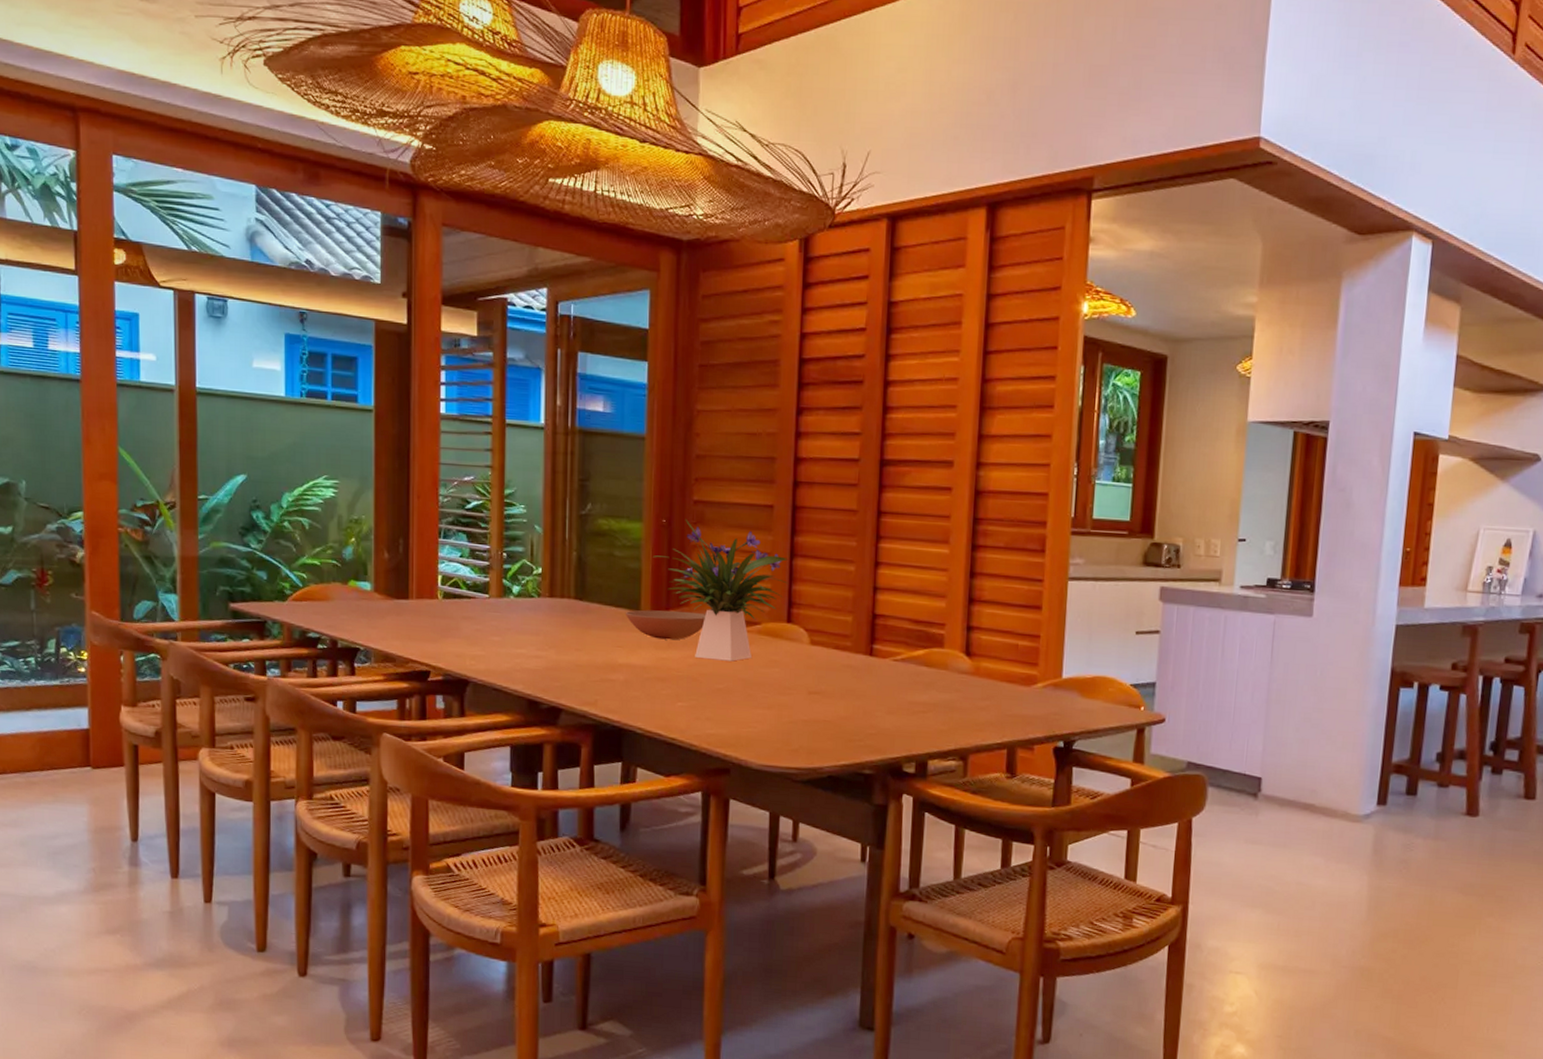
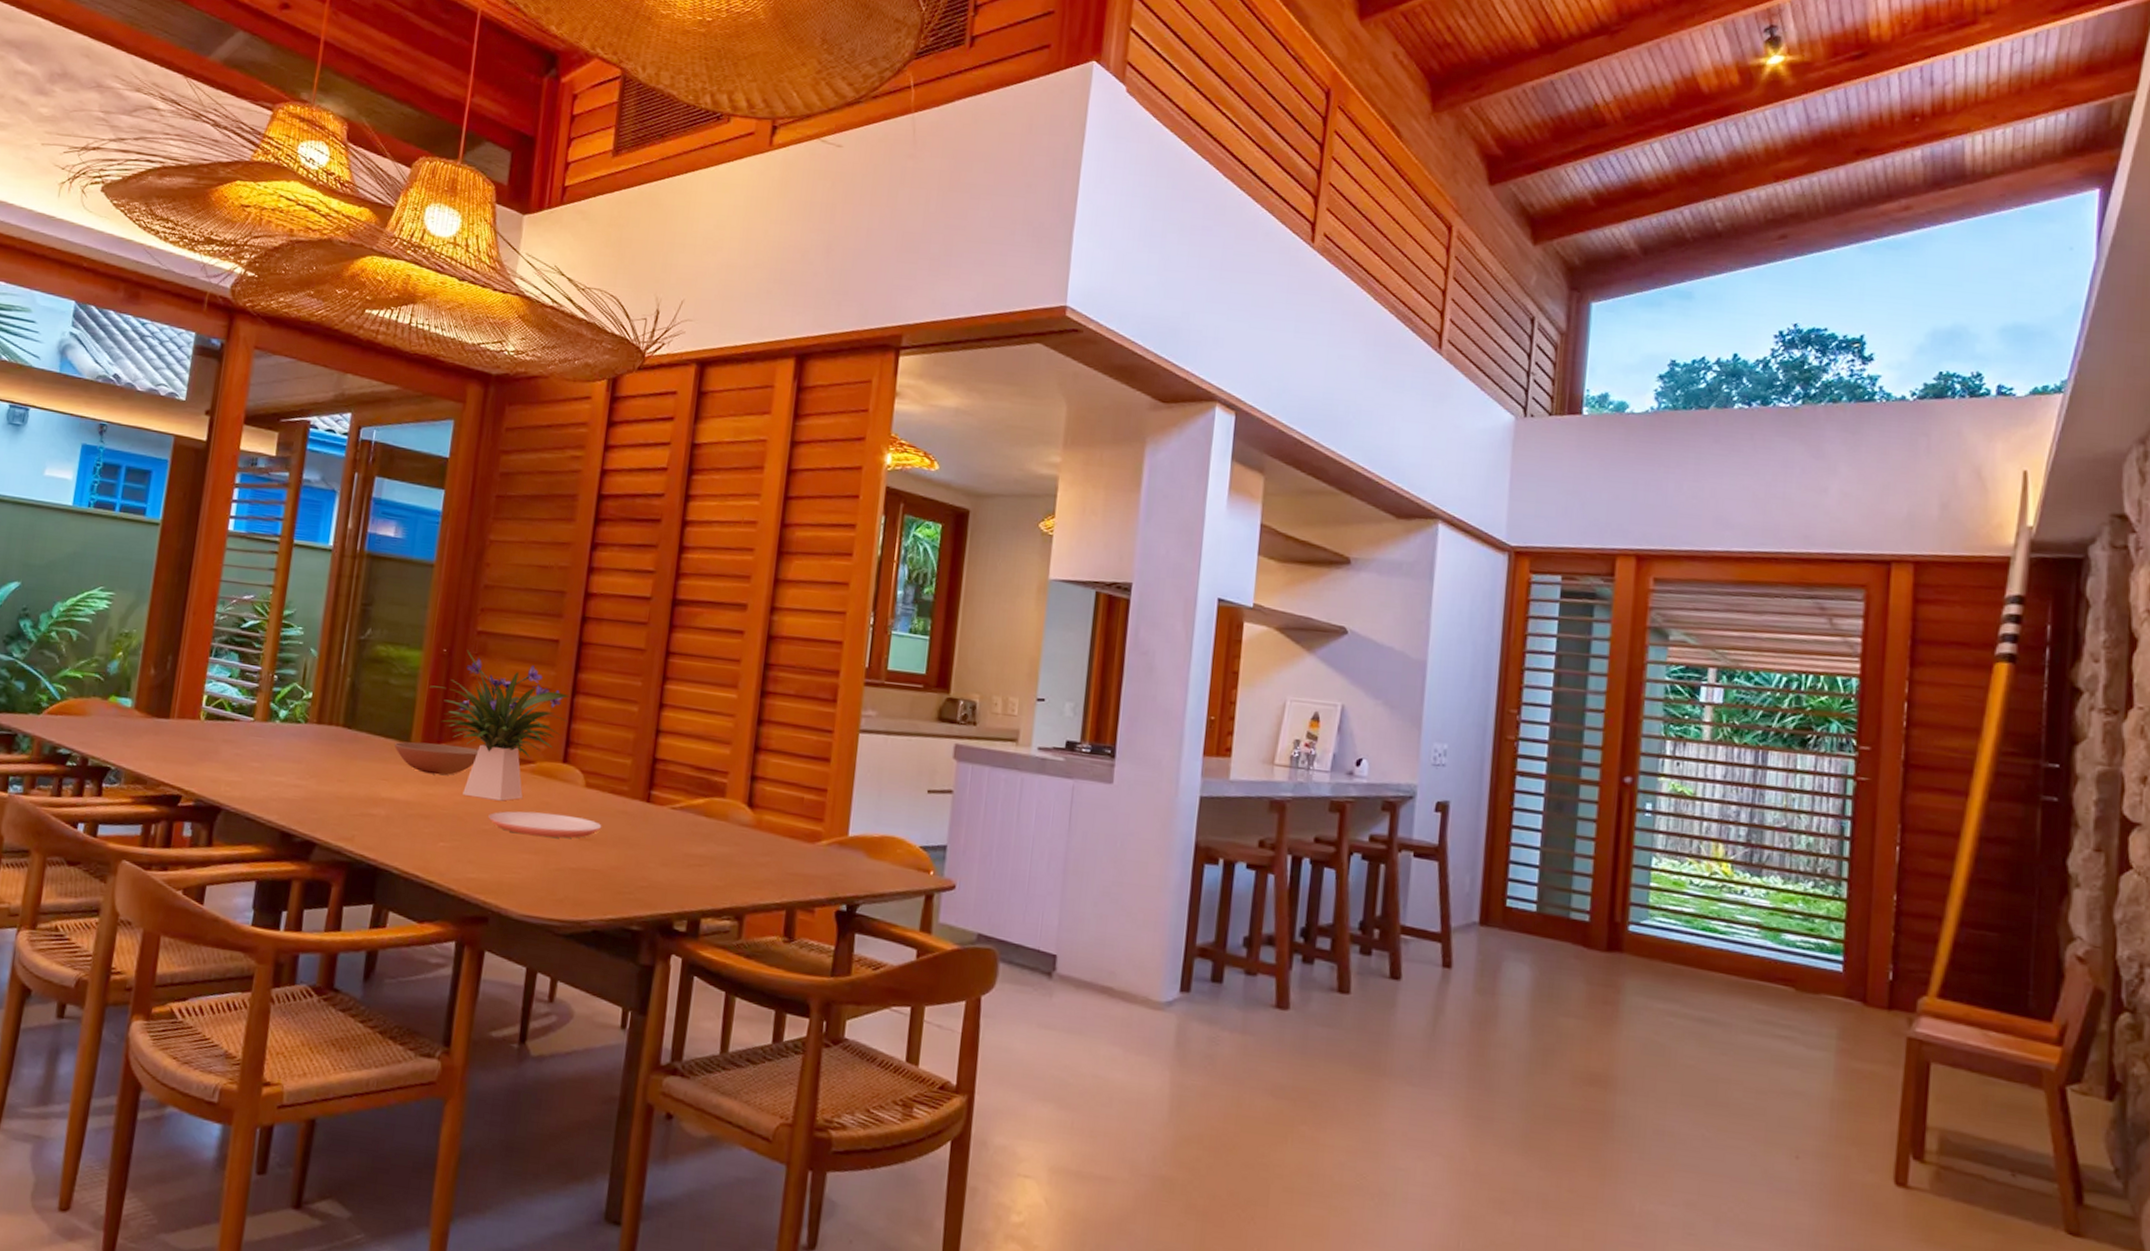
plate: none [721,669,829,693] -> present [488,811,602,838]

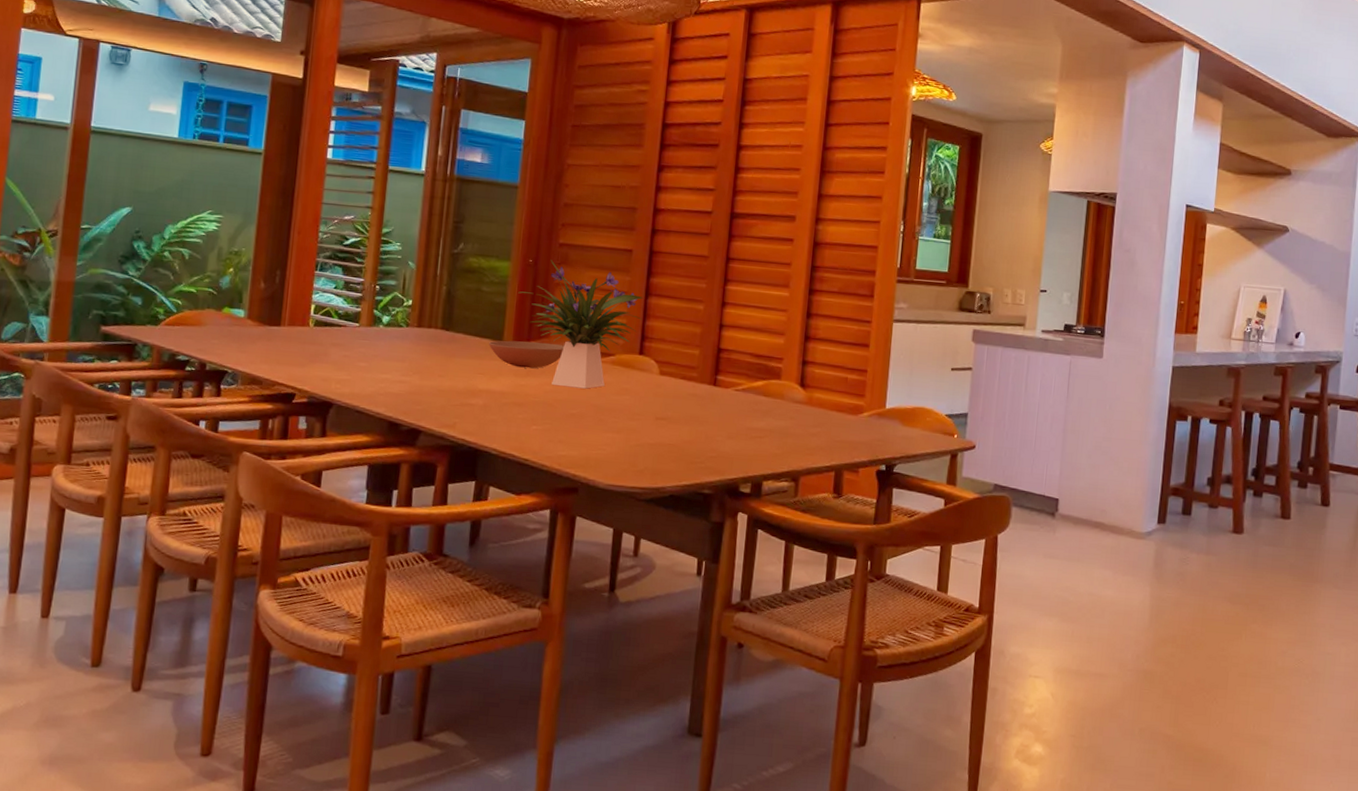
plate: present [488,811,602,838] -> none [575,397,675,419]

